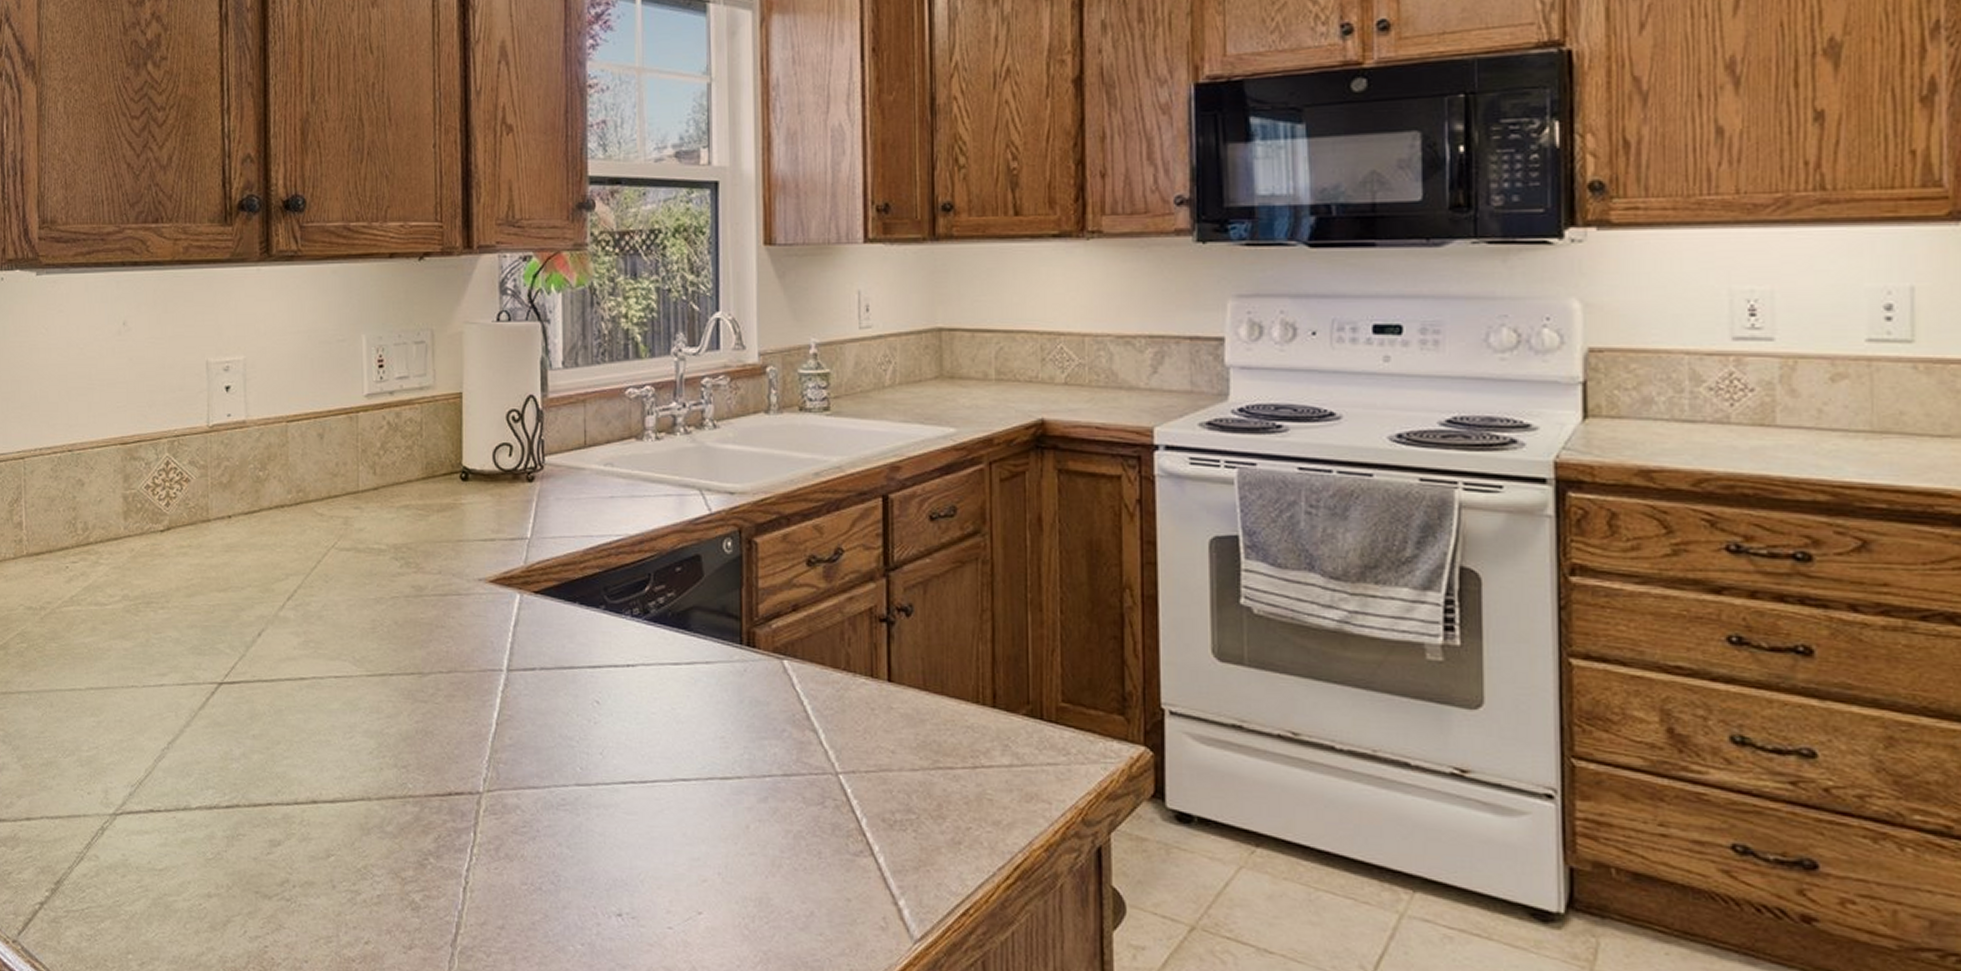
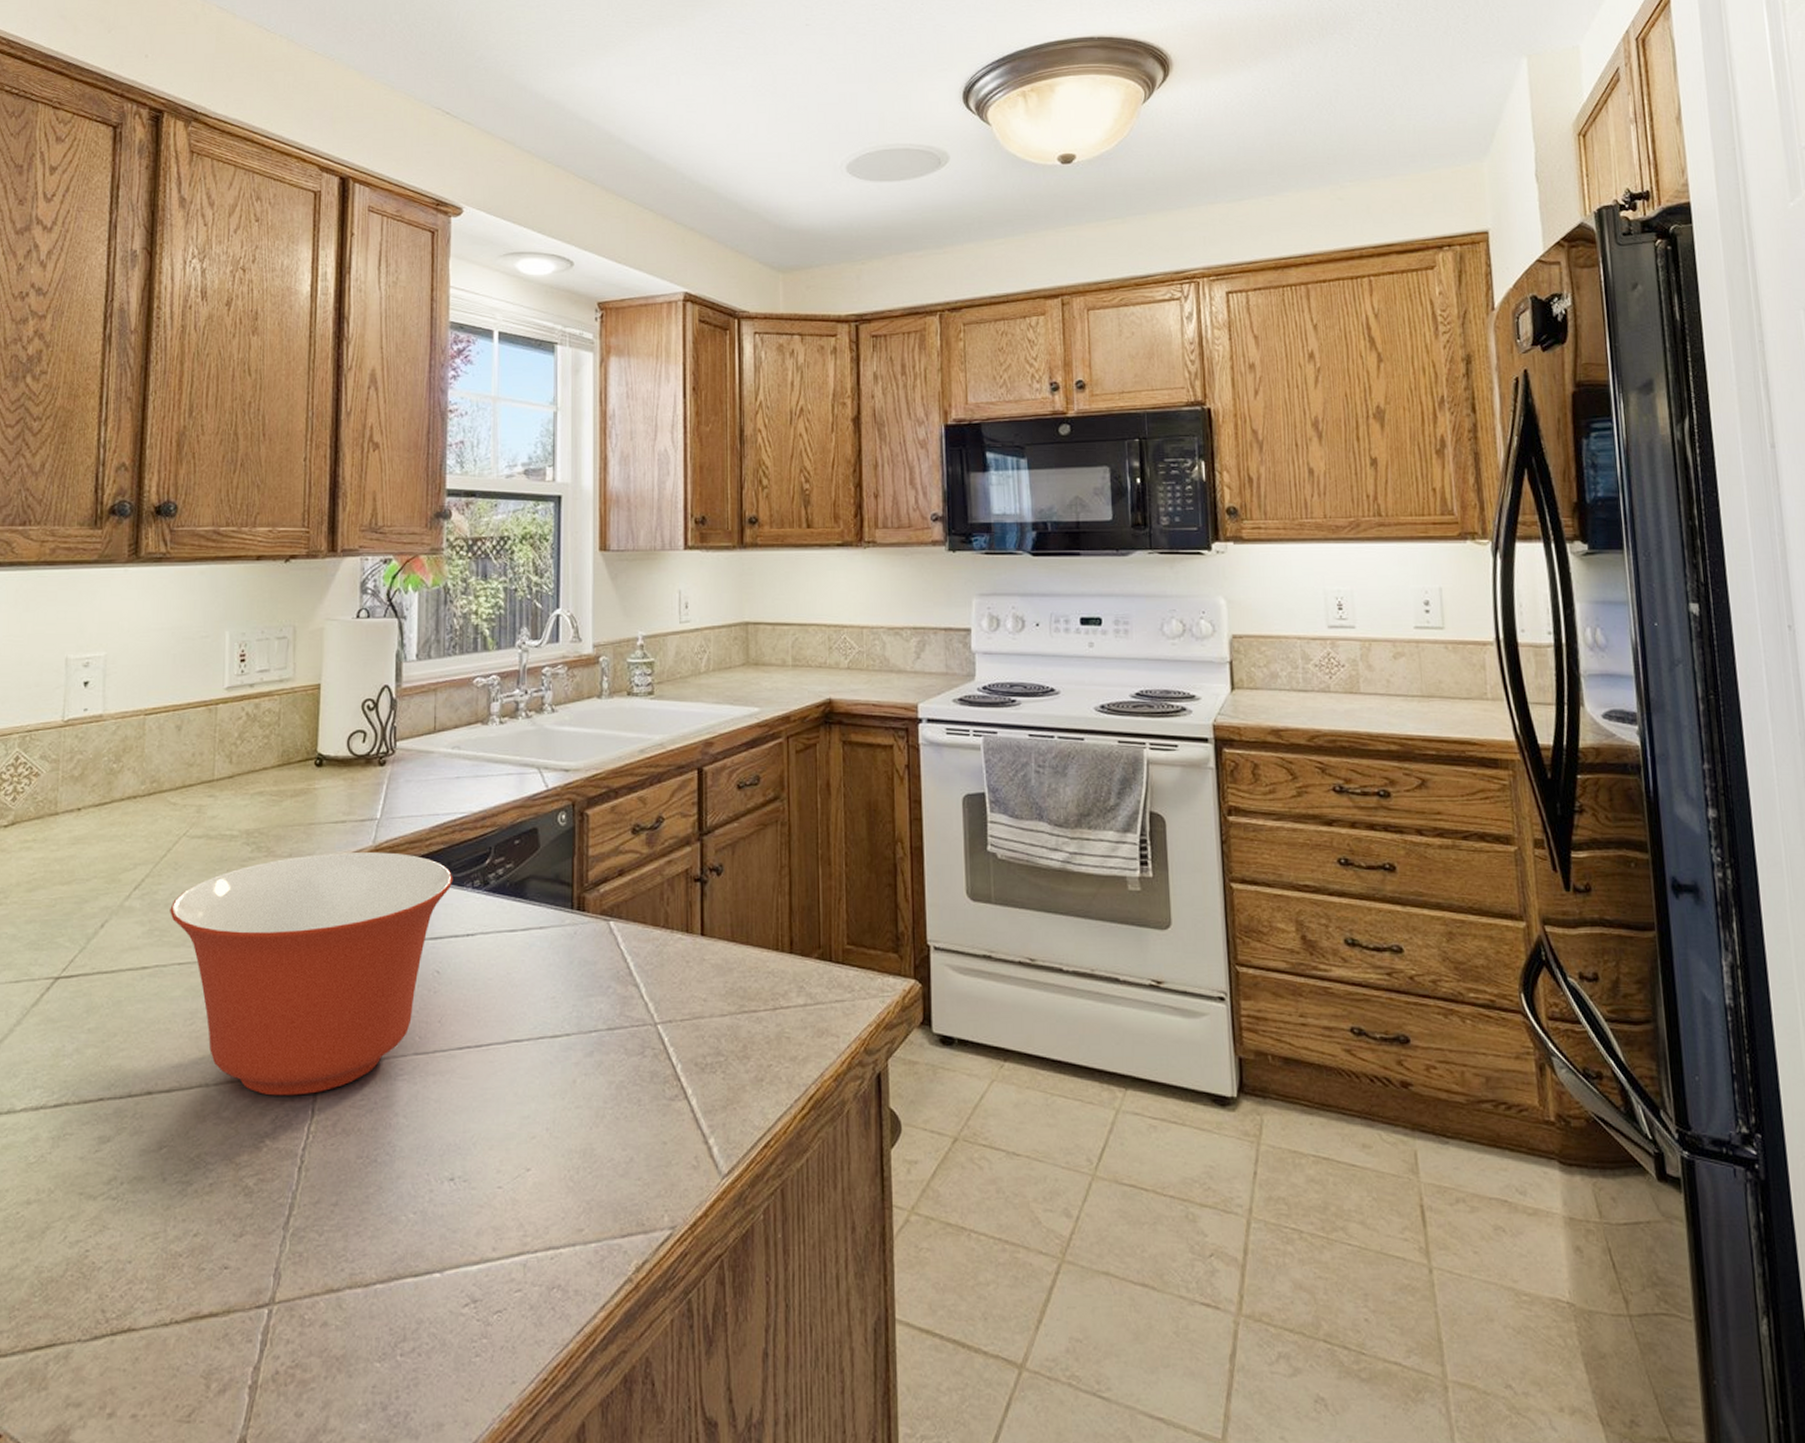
mixing bowl: none [323,572,611,817] -> present [170,852,453,1096]

